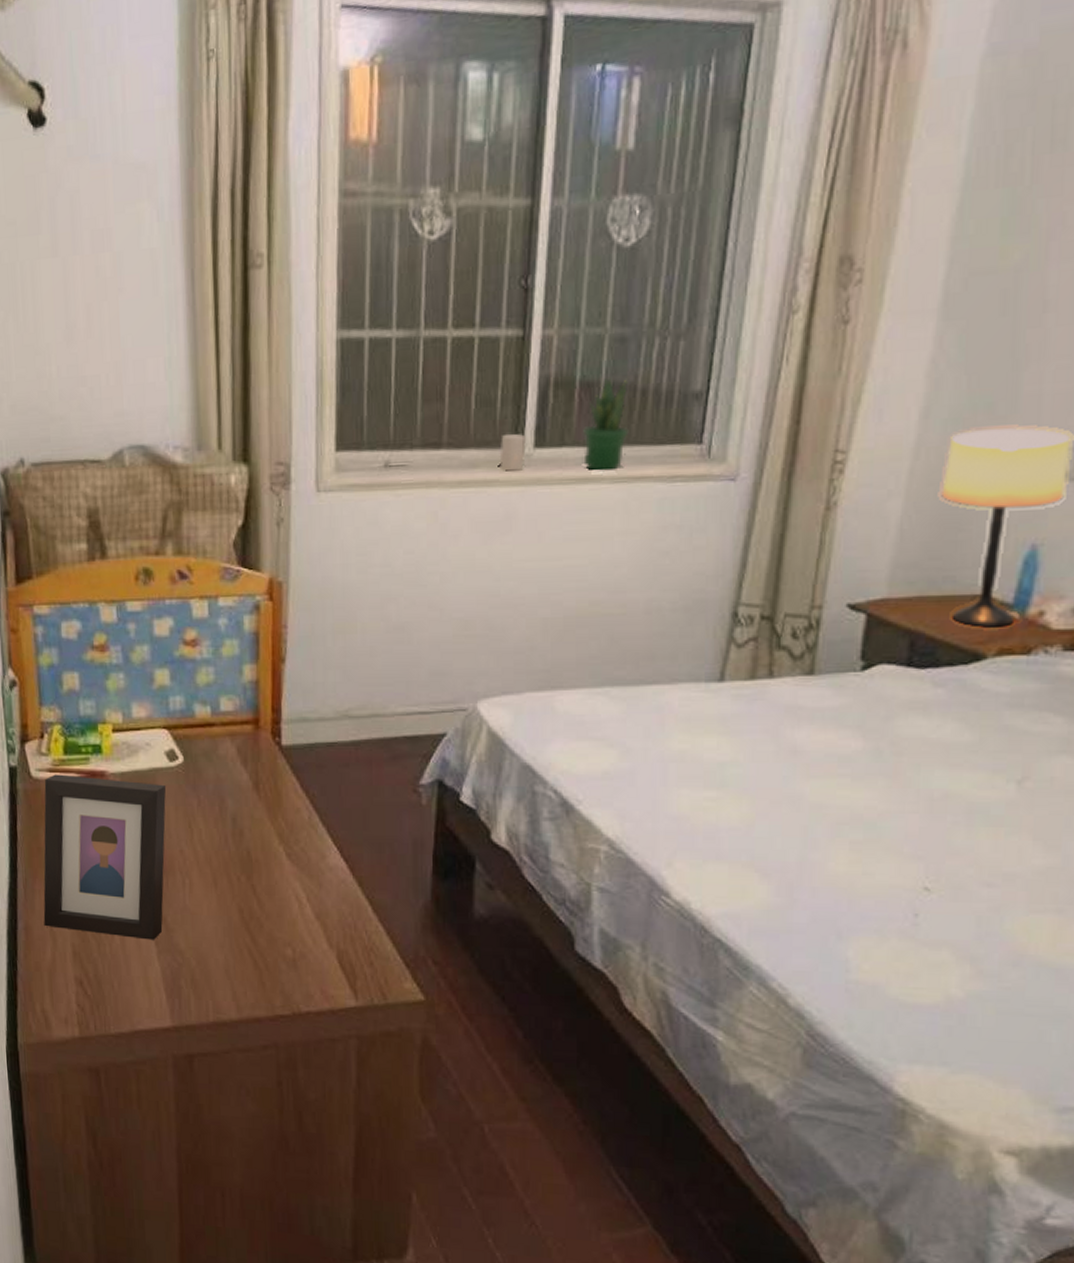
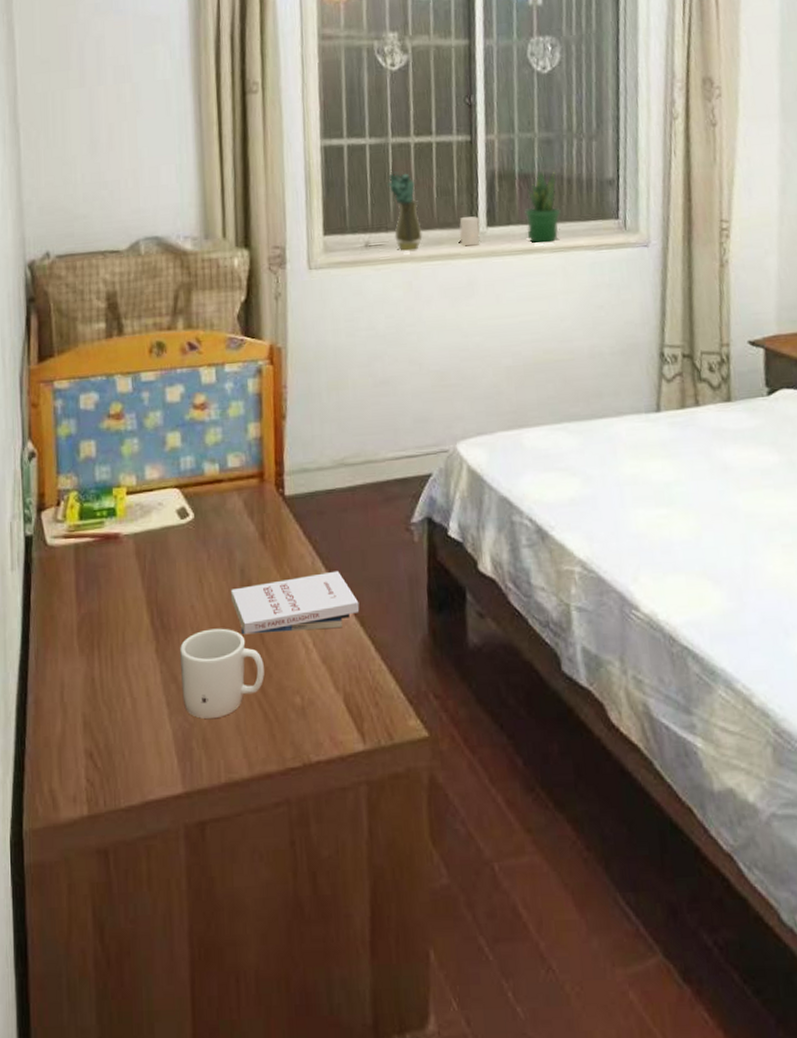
picture frame: present [43,774,167,940] -> none [54,539,178,702]
mug: none [169,875,255,962] -> present [180,628,265,720]
books: none [221,827,358,885] -> present [230,570,360,635]
vase: none [415,371,454,475] -> present [387,169,423,252]

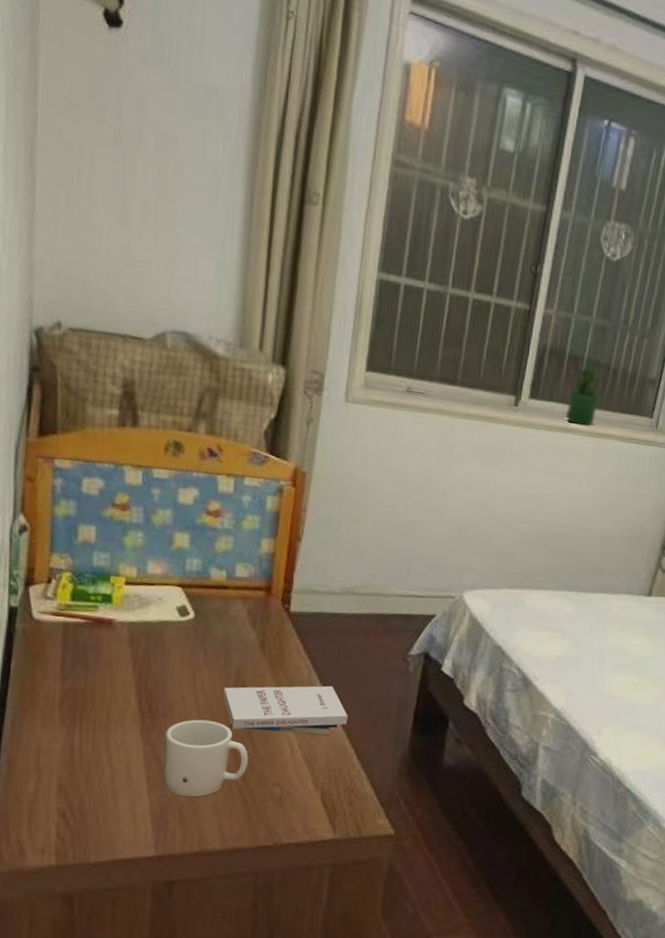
vase: present [387,169,423,252] -> none [437,320,467,407]
candle: present [459,216,481,247] -> none [500,383,524,415]

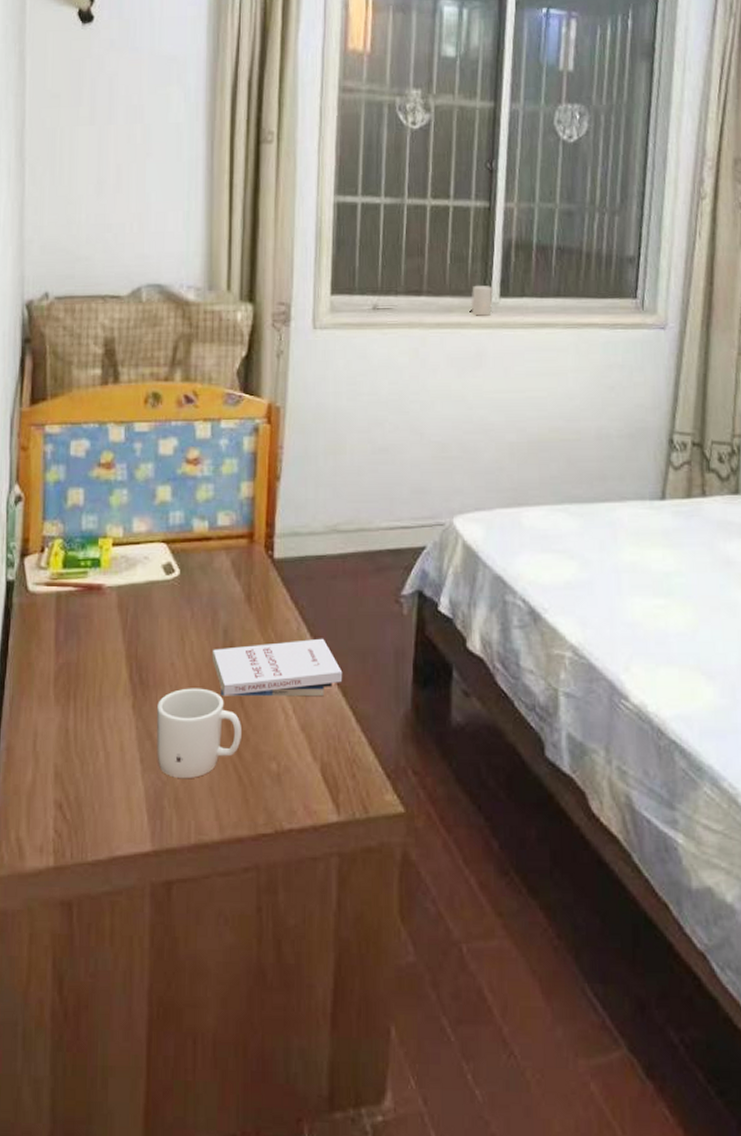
candle: none [500,383,524,415] -> present [470,285,493,317]
planter: present [566,356,604,427] -> none [540,243,577,319]

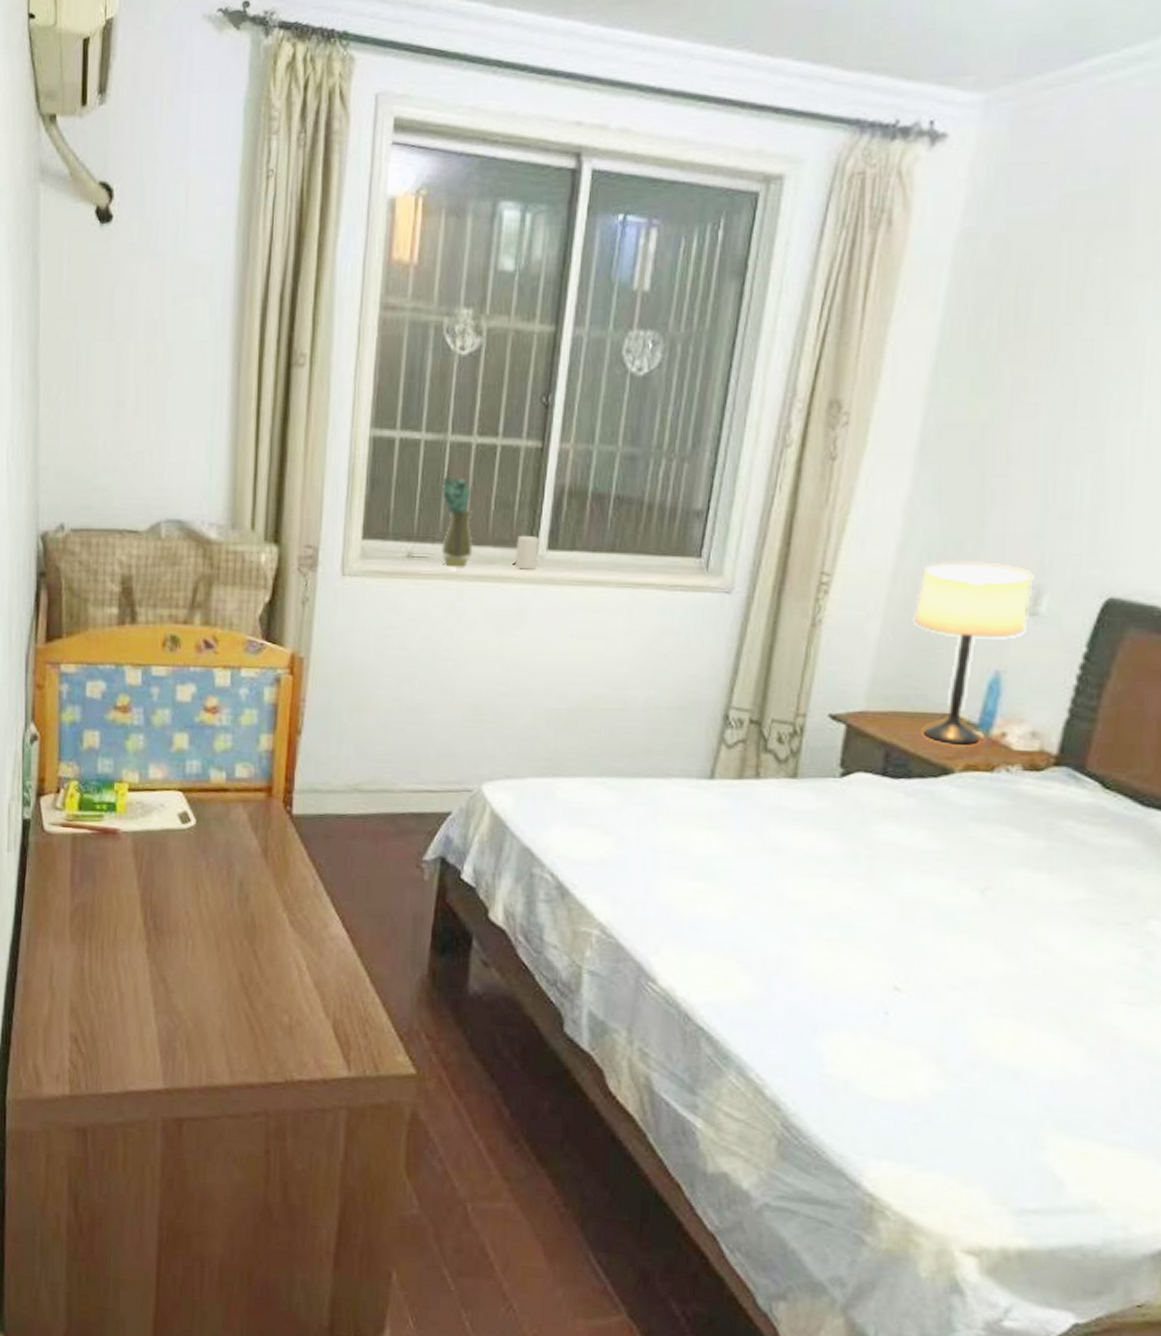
mug: present [157,688,241,779] -> none [170,937,255,1025]
books: present [212,638,343,697] -> none [226,897,359,955]
vase: none [399,231,433,318] -> present [439,472,473,568]

